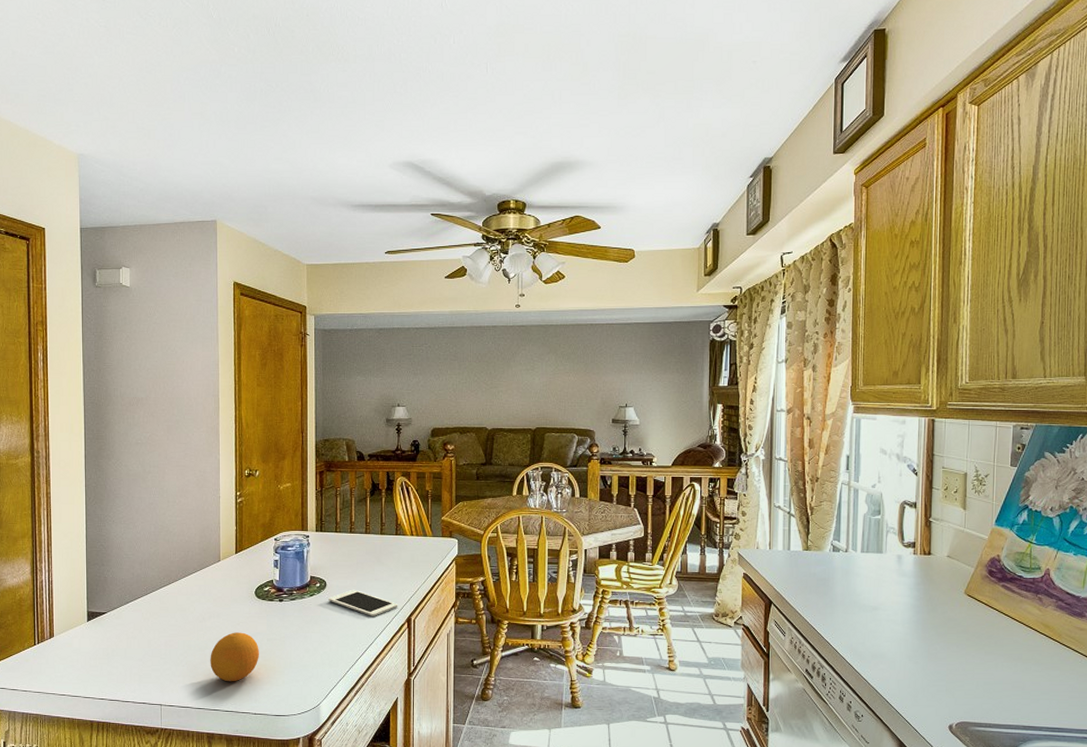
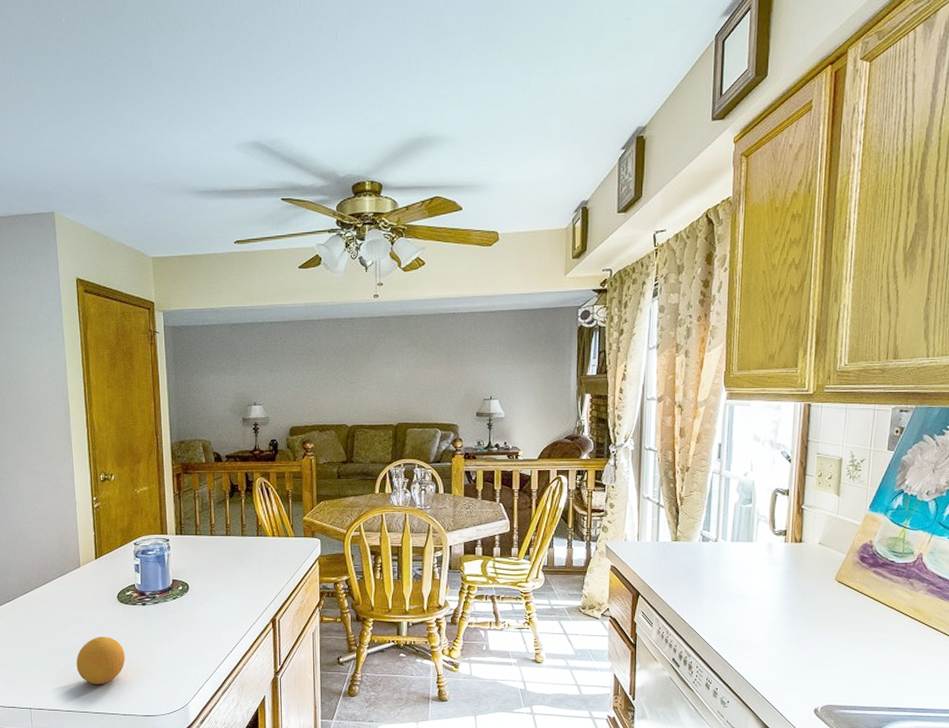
cell phone: present [328,589,398,616] -> none [192,591,262,618]

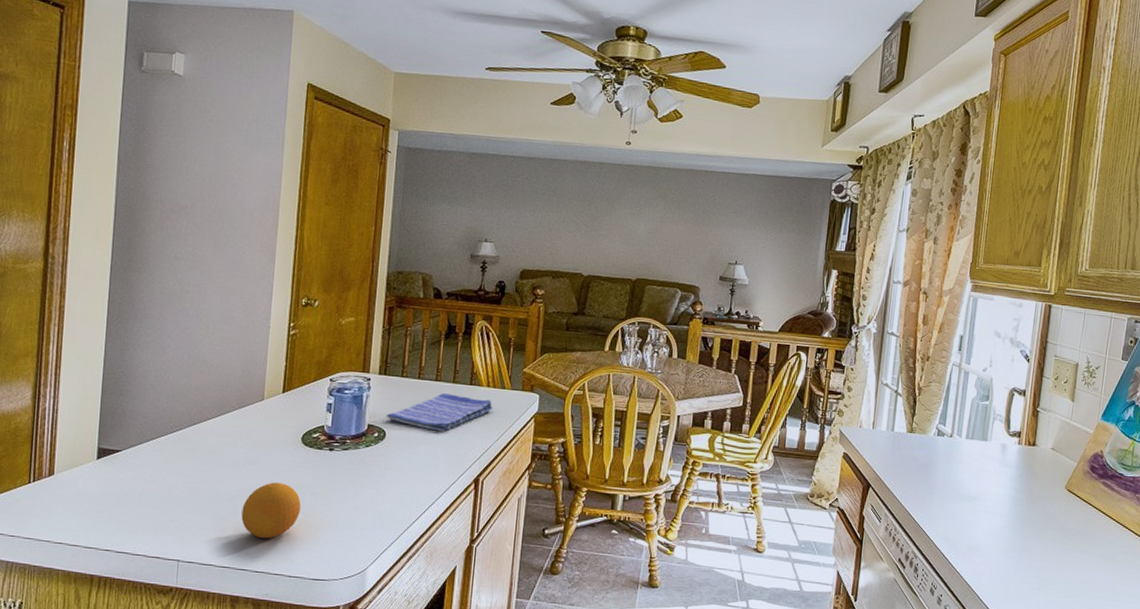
dish towel: none [187,546,280,581] -> present [386,393,493,433]

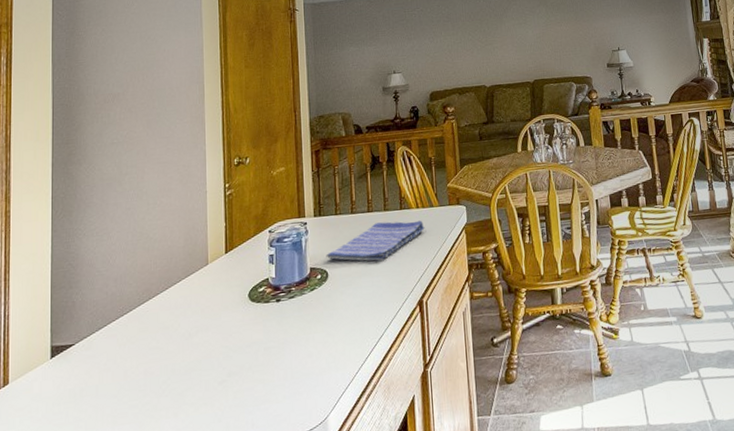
fruit: present [241,482,301,539] -> none [198,344,255,408]

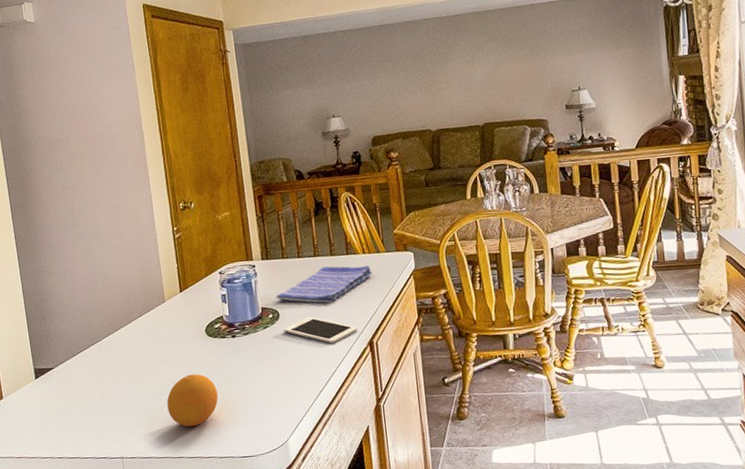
fruit: none [198,344,255,408] -> present [167,374,218,427]
cell phone: none [331,276,408,305] -> present [283,316,358,343]

